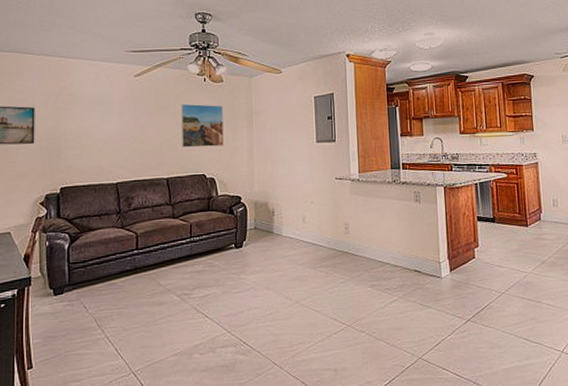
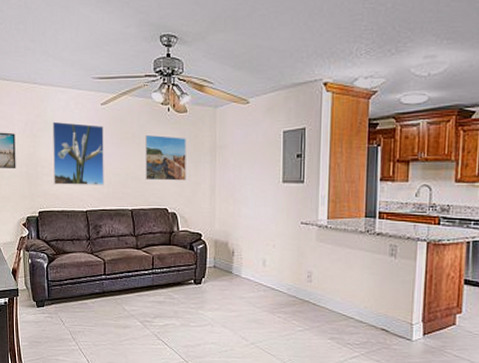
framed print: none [80,93,137,158] -> present [52,121,104,185]

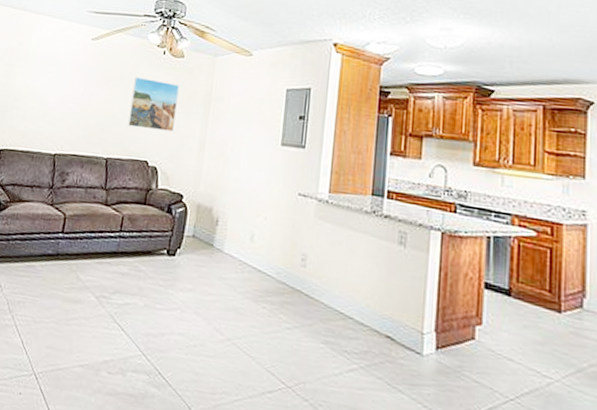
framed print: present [52,121,104,185] -> none [23,51,91,127]

